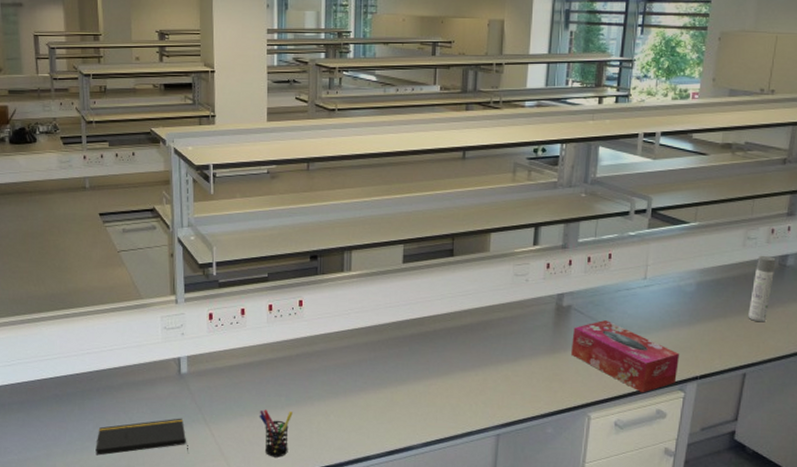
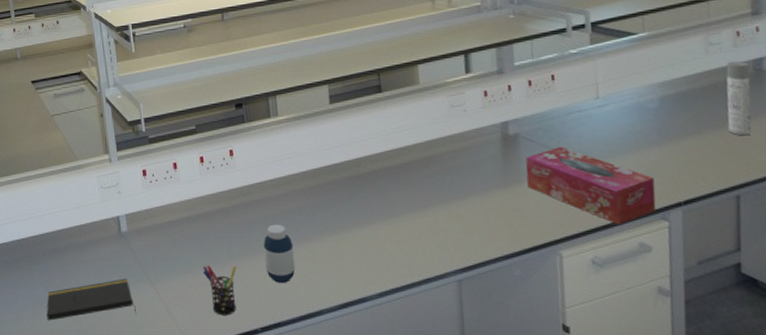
medicine bottle: none [320,374,350,430] -> present [263,224,296,283]

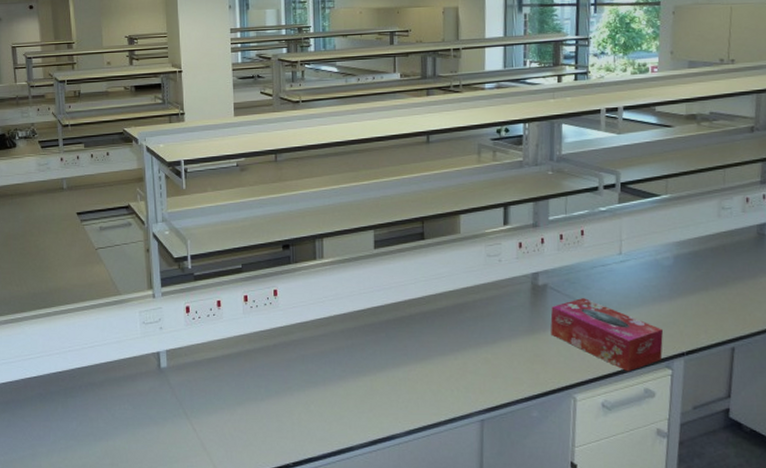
notepad: present [46,278,136,321] -> none [79,413,171,454]
pen holder: present [202,265,237,315] -> none [239,402,273,451]
medicine bottle: present [263,224,296,283] -> none [300,363,330,420]
spray bottle: present [726,60,752,136] -> none [730,225,754,294]

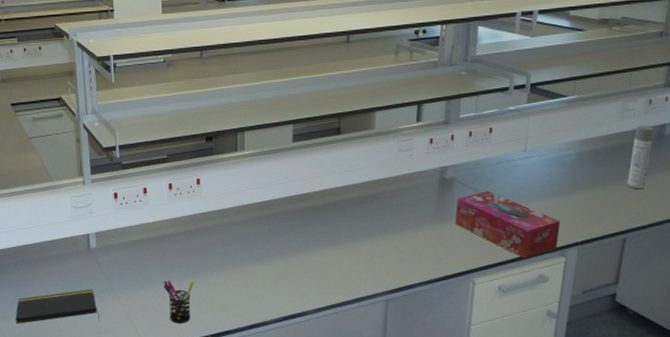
notepad: none [79,413,171,454] -> present [15,289,99,324]
pen holder: none [239,402,273,451] -> present [163,280,194,324]
spray bottle: none [730,225,754,294] -> present [627,125,654,190]

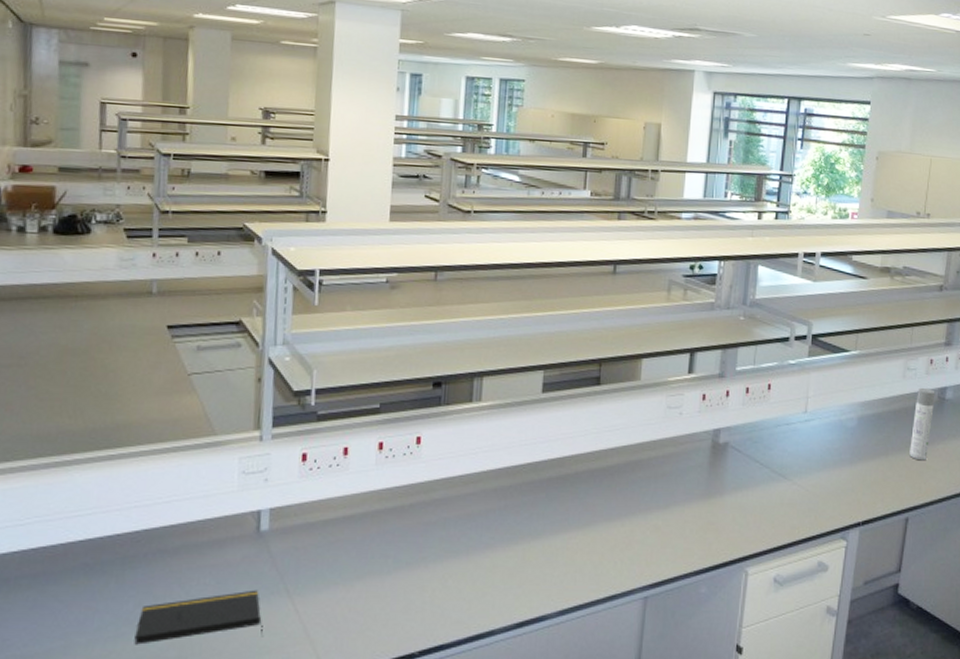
pen holder: present [163,280,194,324] -> none [358,575,402,637]
tissue box: present [455,191,560,259] -> none [728,460,841,543]

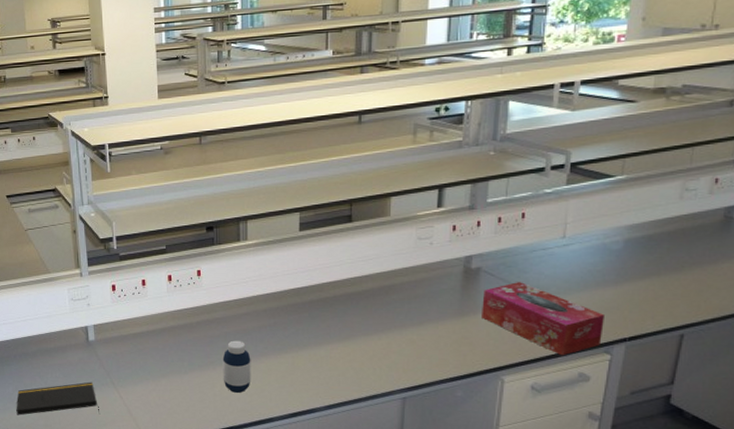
medicine bottle: none [436,528,474,598] -> present [222,340,251,393]
tissue box: none [728,460,841,543] -> present [482,282,604,356]
spray bottle: present [909,387,935,461] -> none [686,207,721,280]

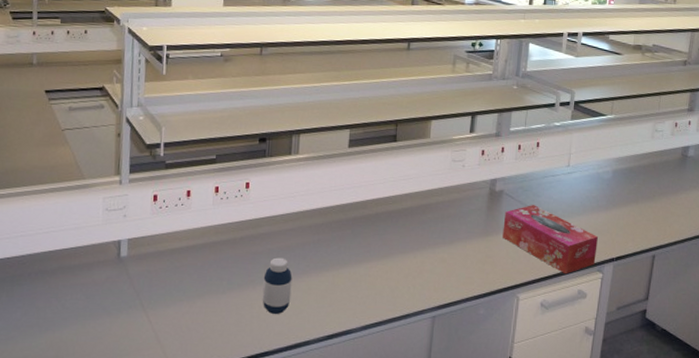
notepad: present [16,382,99,416] -> none [21,304,123,346]

